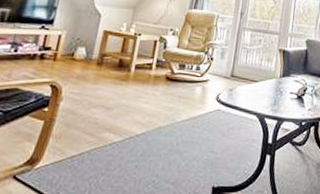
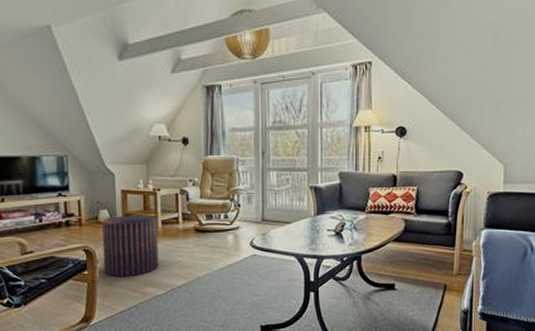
pouf: none [65,55,132,119] -> present [102,214,159,278]

